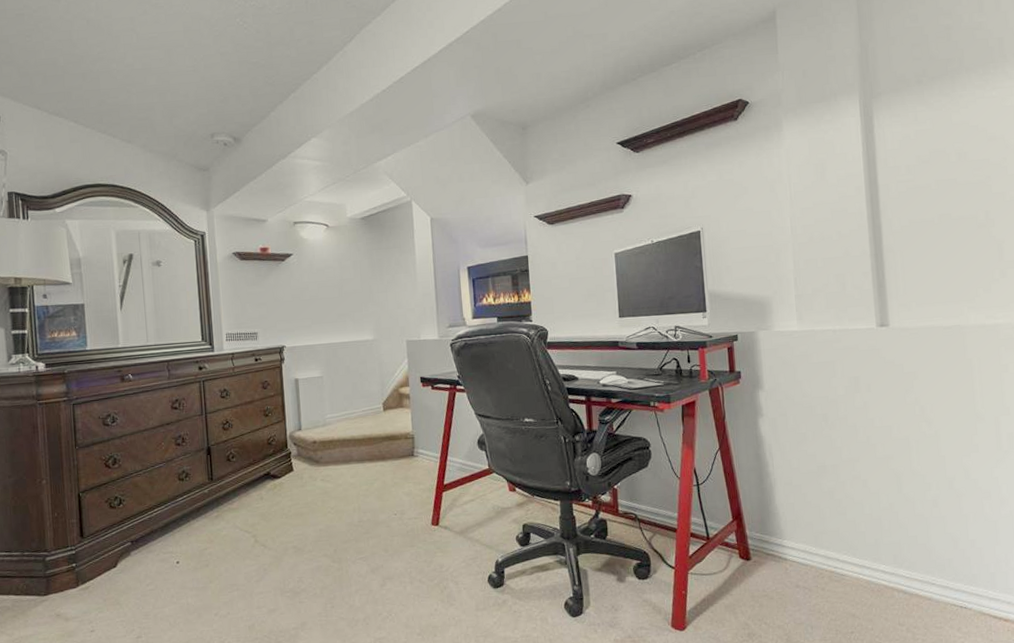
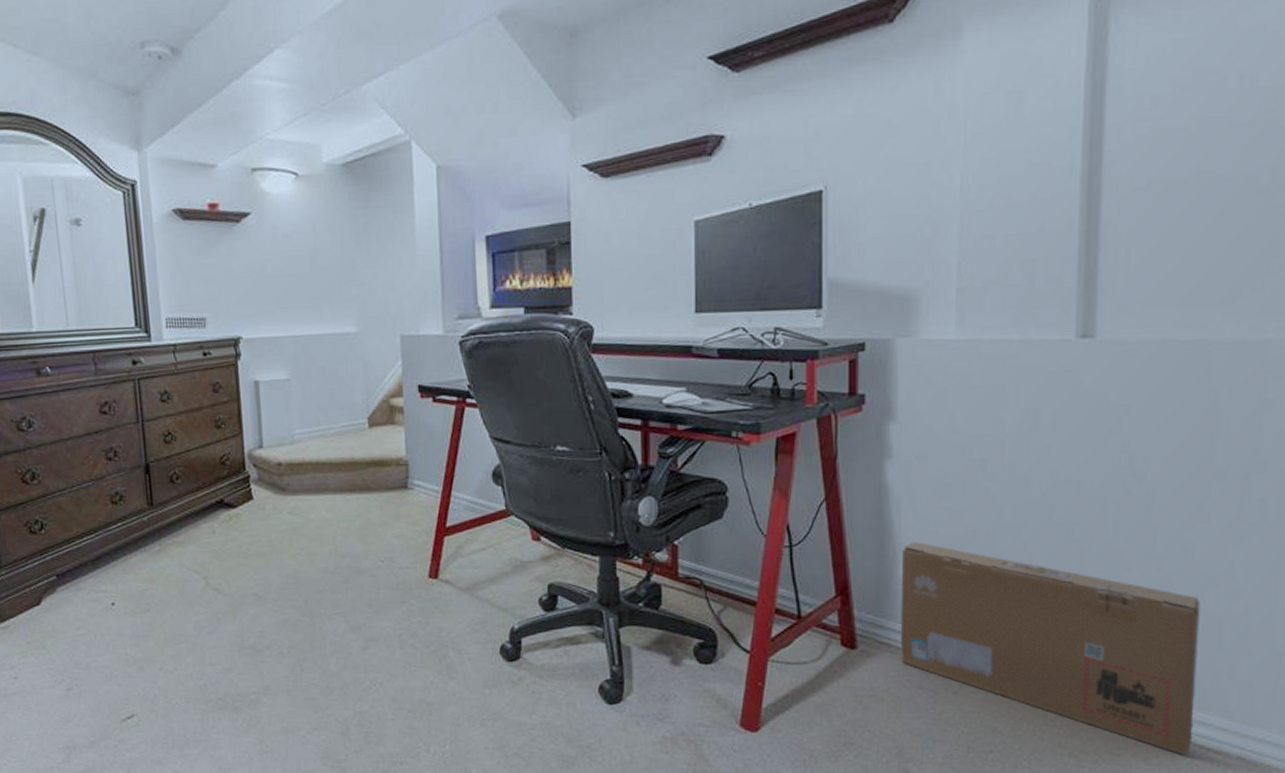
cardboard box: none [776,476,989,624] -> present [900,541,1201,754]

